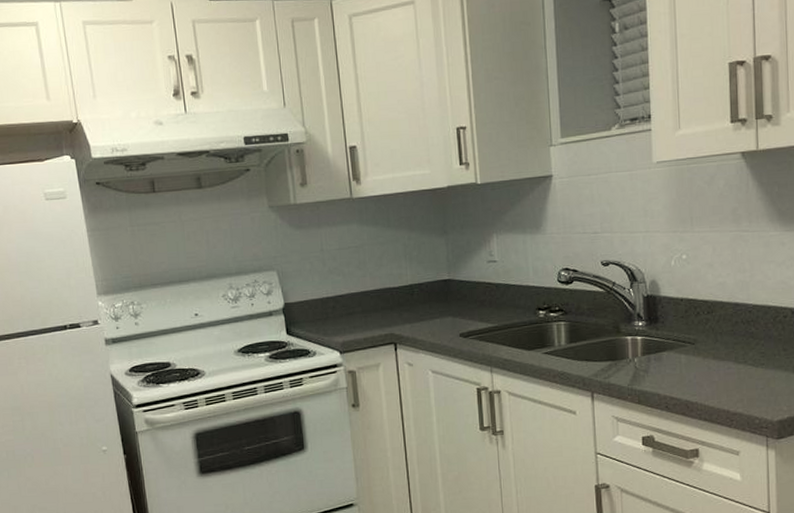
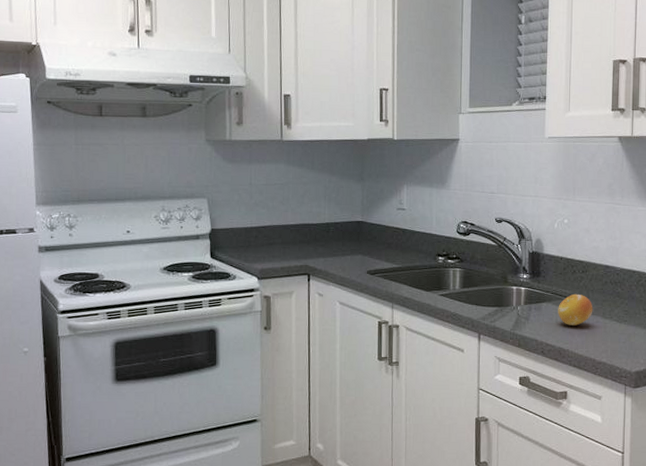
fruit: none [681,338,723,375] -> present [558,293,593,326]

